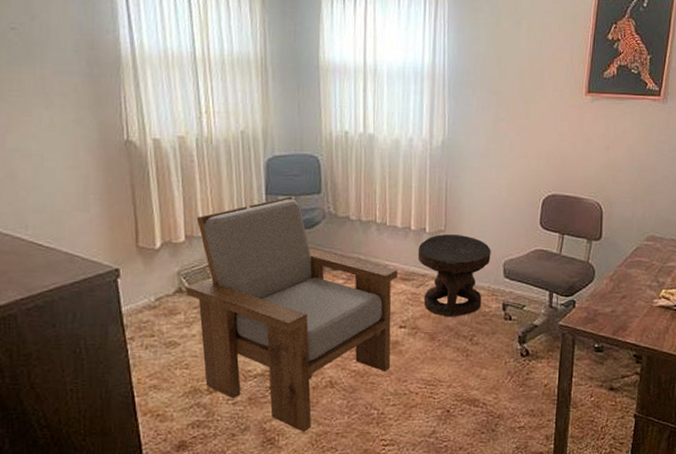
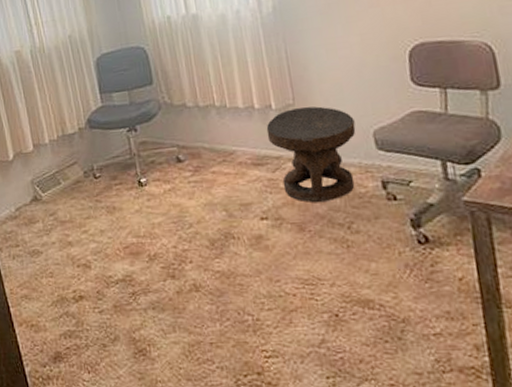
armchair: present [186,196,398,432] -> none [40,92,259,342]

